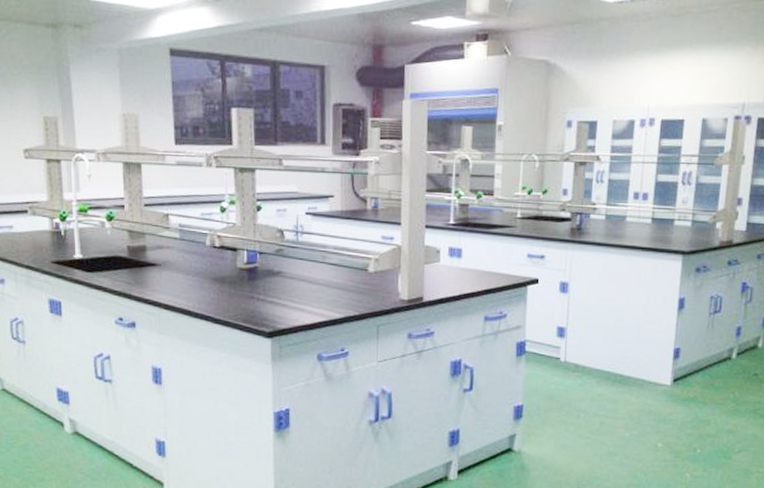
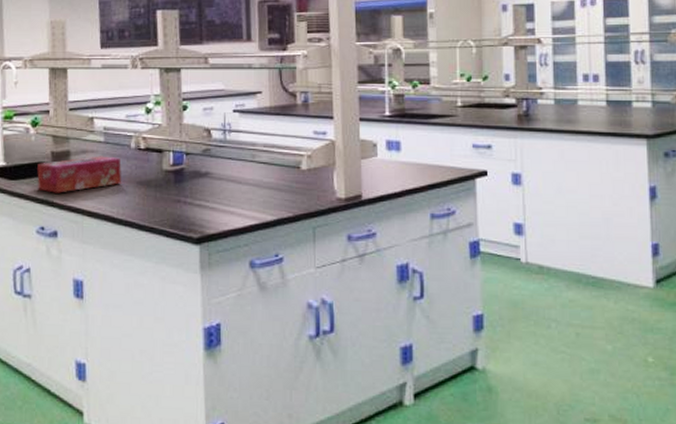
tissue box: none [114,252,197,287] -> present [37,156,121,193]

